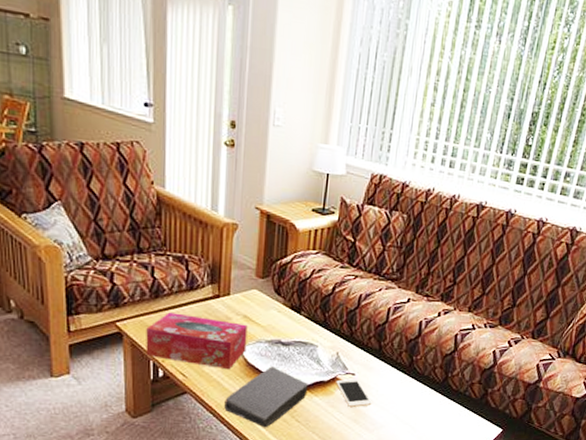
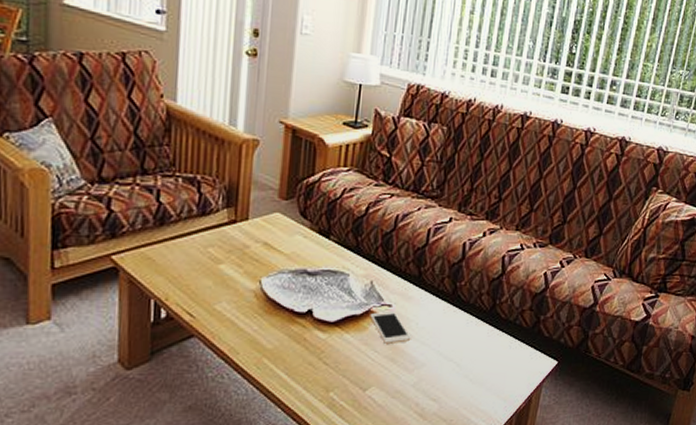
tissue box: present [146,312,248,370] -> none [146,242,268,307]
book: present [224,366,310,428] -> none [239,301,340,374]

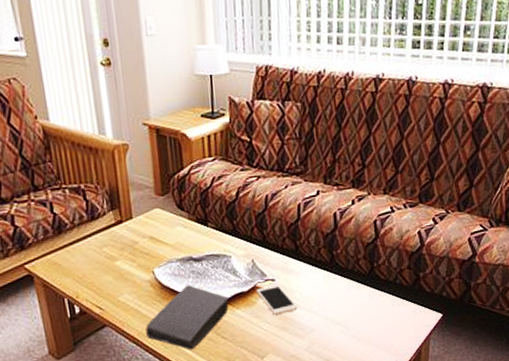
book: none [239,301,340,374] -> present [145,285,229,350]

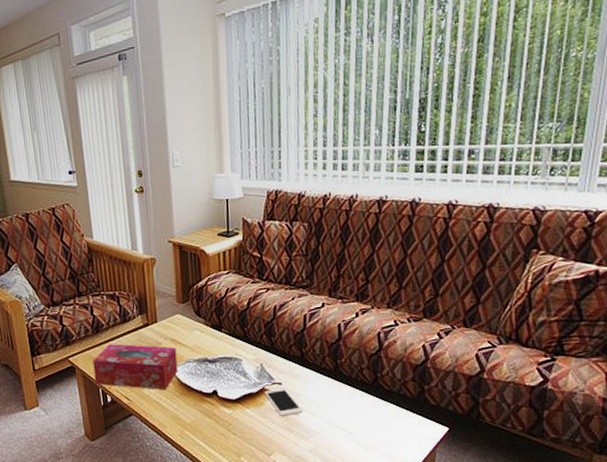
tissue box: none [55,245,159,296] -> present [93,344,178,390]
book: present [145,285,229,350] -> none [165,383,240,443]

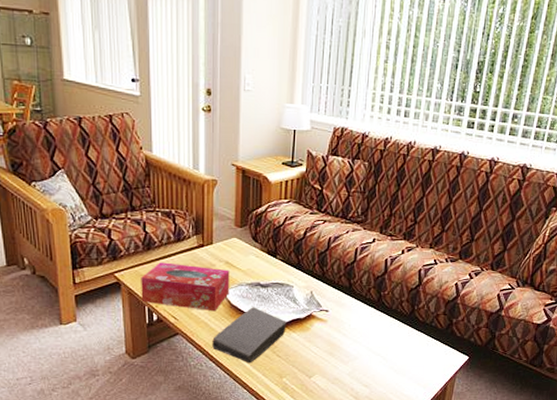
book: none [165,383,240,443] -> present [212,307,288,364]
cell phone: present [264,388,303,417] -> none [311,315,345,342]

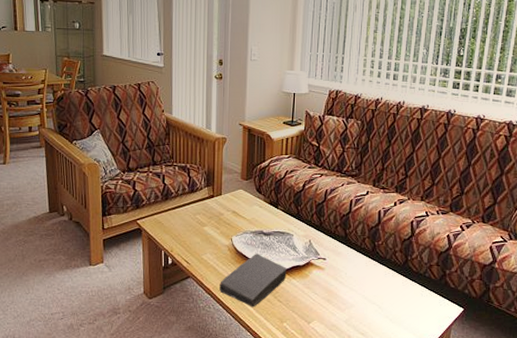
tissue box: present [141,262,230,312] -> none [159,211,236,257]

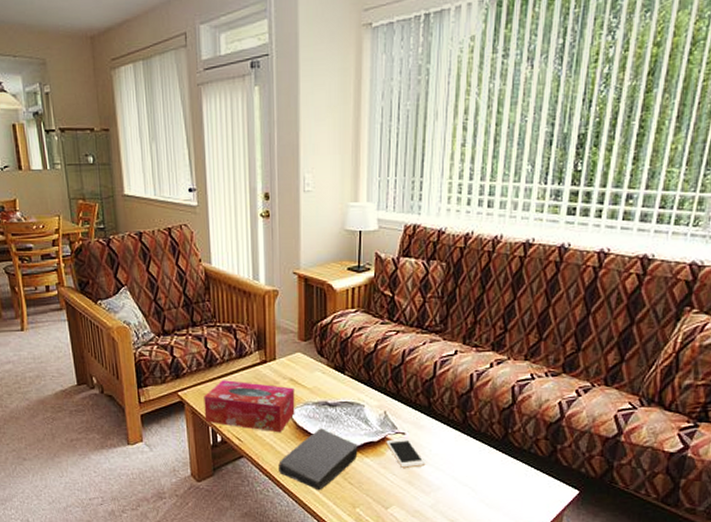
tissue box: none [159,211,236,257] -> present [204,380,295,433]
cell phone: none [310,263,342,289] -> present [386,438,426,469]

